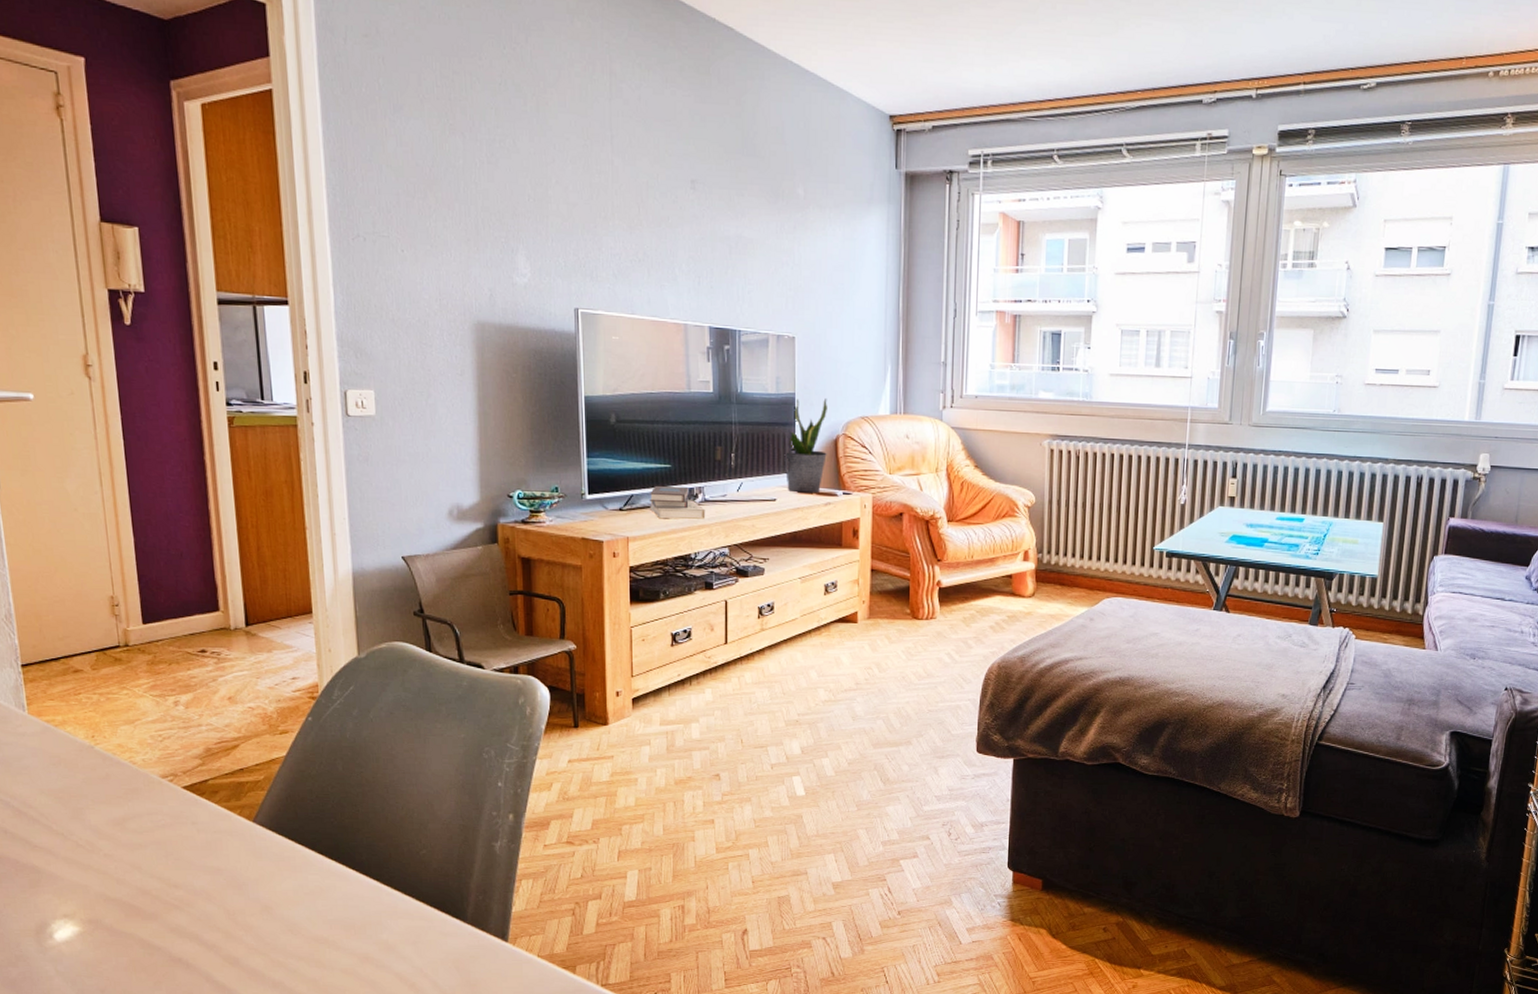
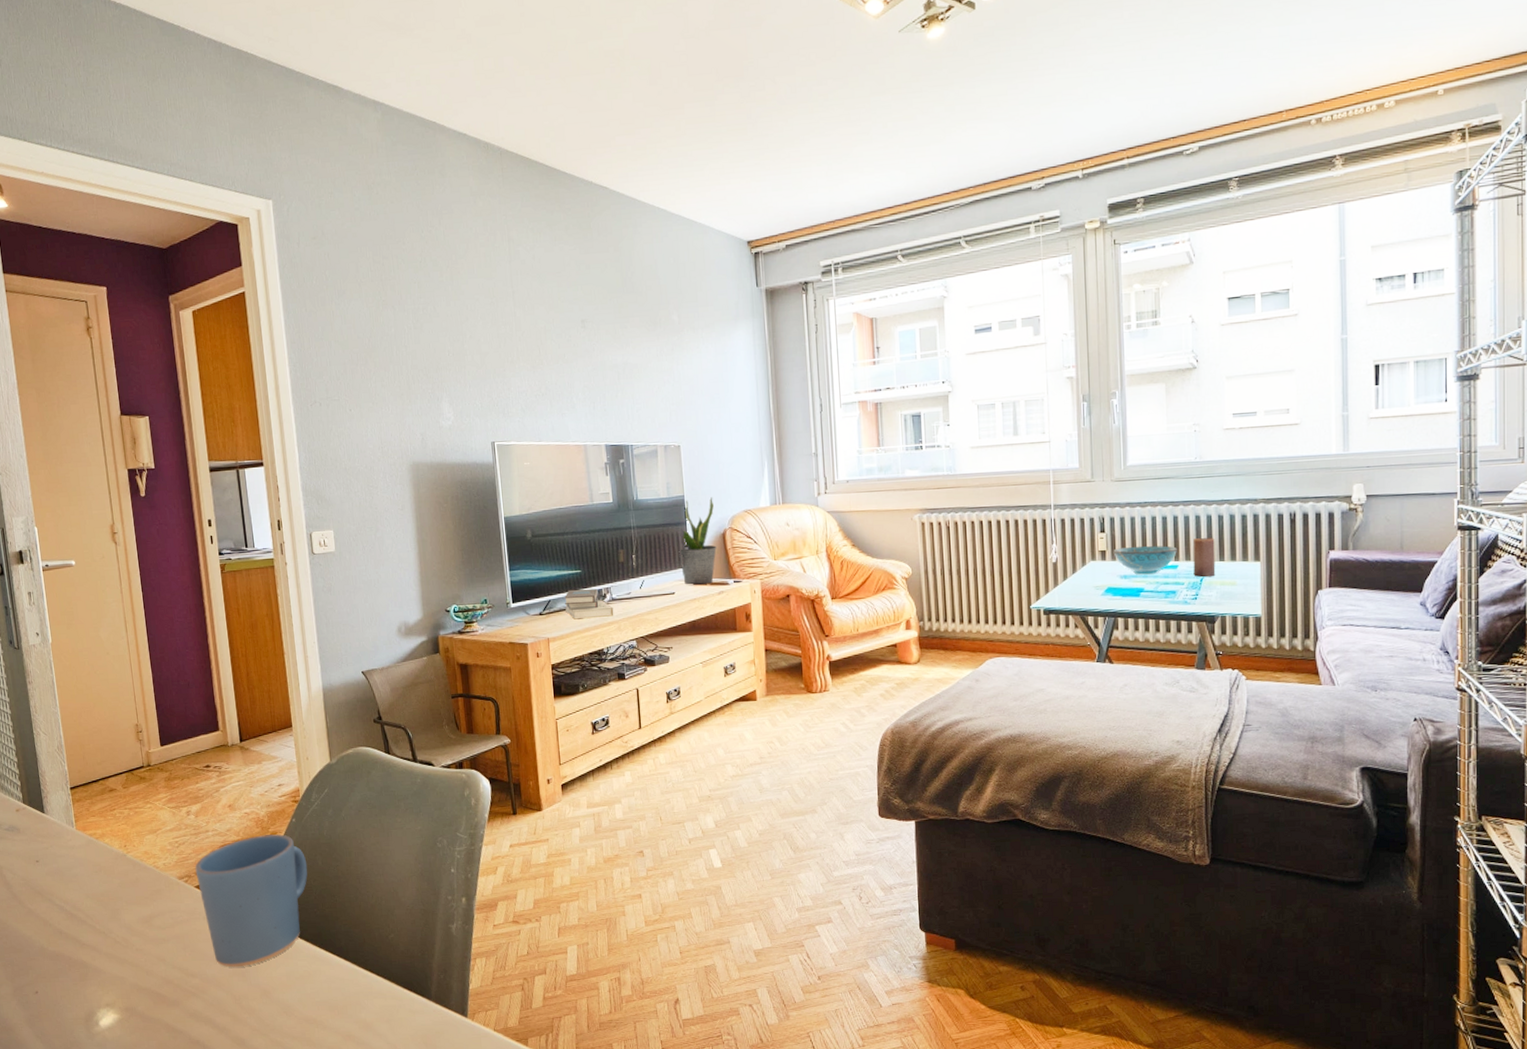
mug: none [182,733,325,879] -> present [195,834,308,968]
decorative bowl: none [1242,495,1305,525] -> present [1113,545,1177,575]
candle: none [1318,493,1343,534] -> present [1192,538,1216,578]

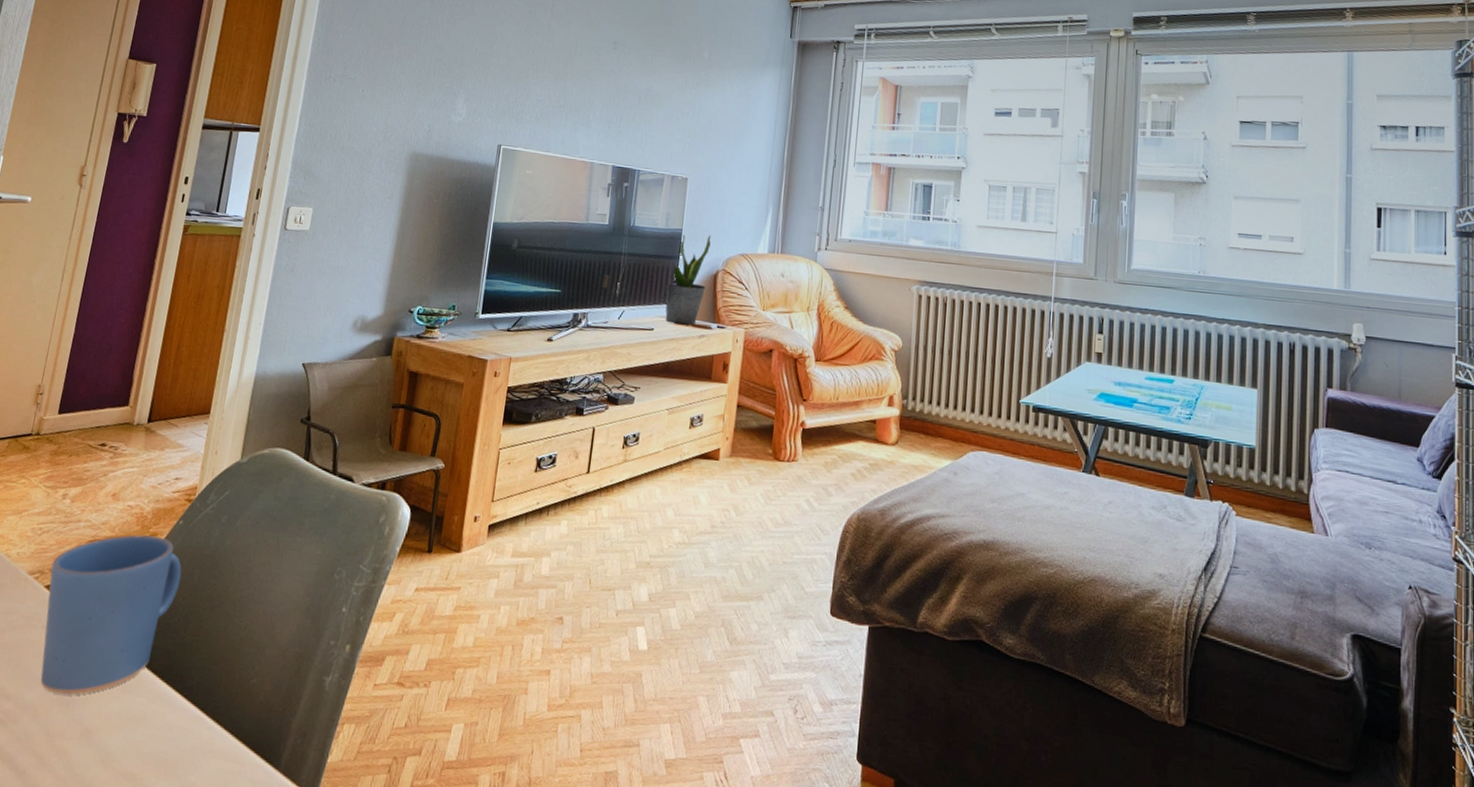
books: present [564,589,614,620] -> none [535,308,587,344]
decorative bowl: present [1113,545,1177,575] -> none [1109,352,1174,386]
candle: present [1192,538,1216,578] -> none [1189,355,1213,398]

